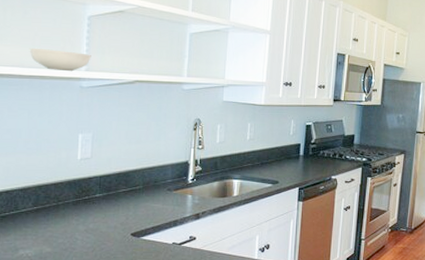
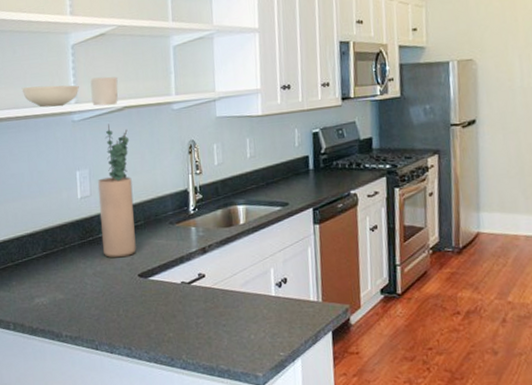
vase: none [97,94,137,217] -> present [97,123,136,258]
mug: none [103,50,132,78] -> present [90,76,118,106]

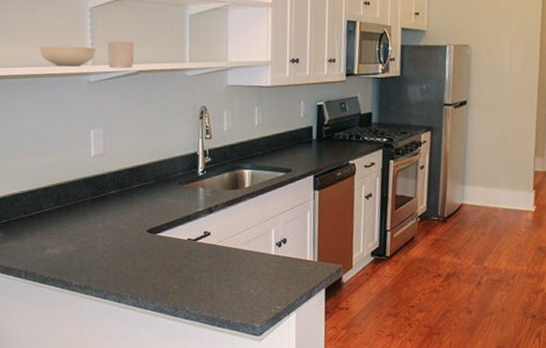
vase: present [97,123,136,258] -> none [111,86,146,214]

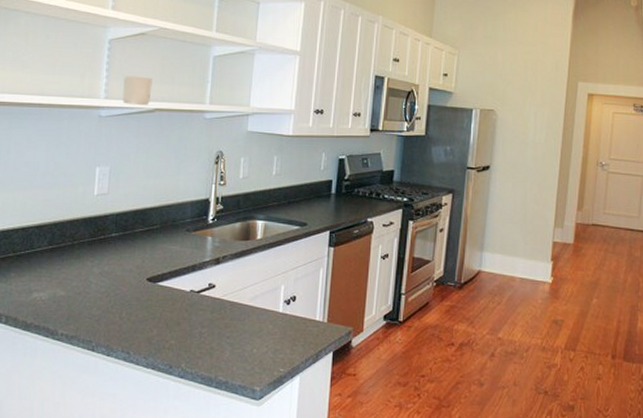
bowl: present [39,45,96,67] -> none [49,74,111,100]

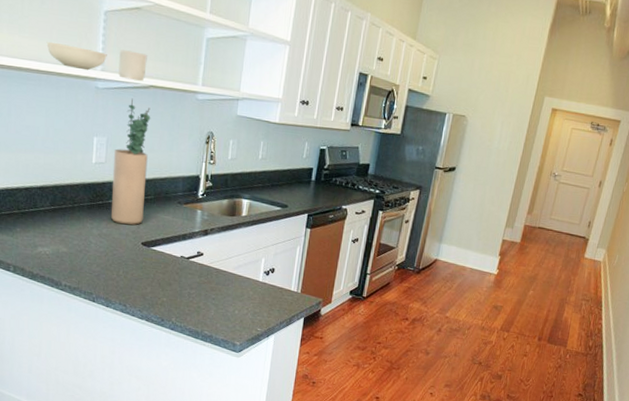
bowl: none [49,74,111,100] -> present [46,41,107,71]
vase: none [113,123,157,260] -> present [110,98,151,225]

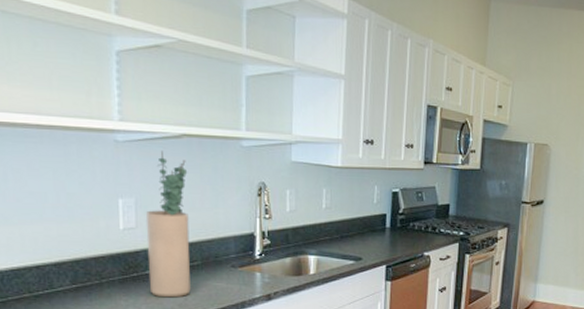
bowl: present [46,41,107,71] -> none [45,90,125,122]
mug: present [118,50,147,82] -> none [140,95,176,131]

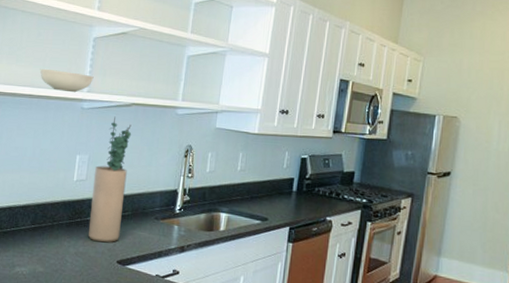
bowl: none [45,90,125,122] -> present [39,68,94,93]

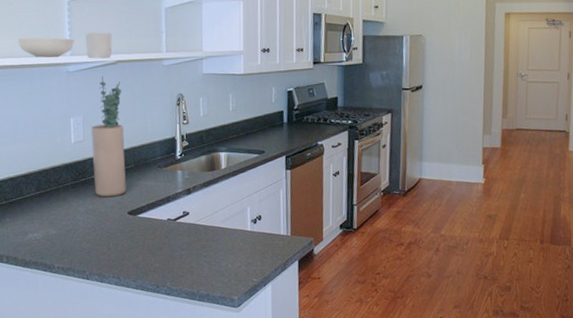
mug: none [103,72,131,100] -> present [85,32,112,59]

